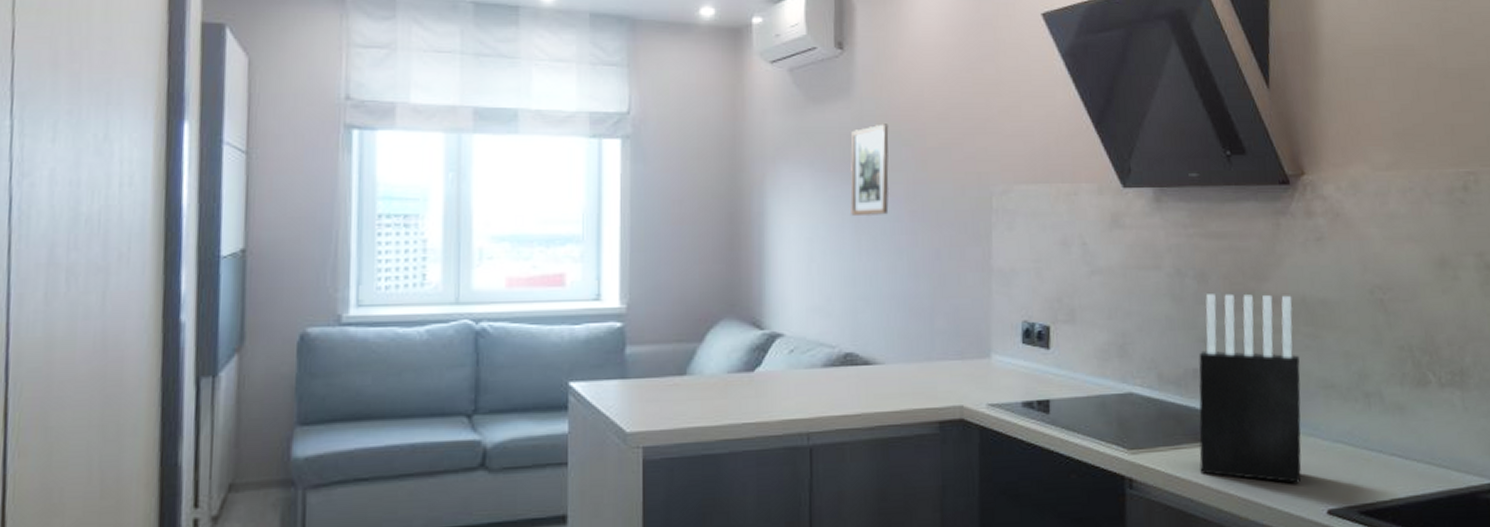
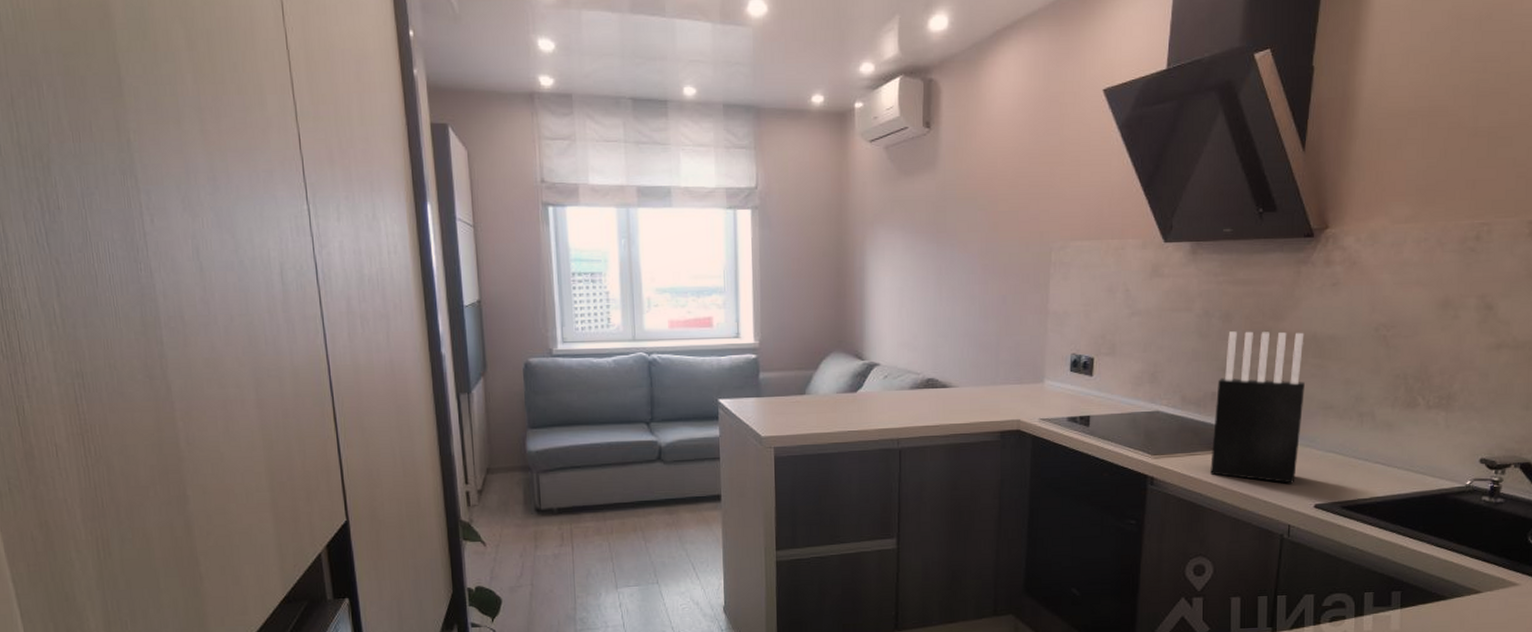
picture frame: present [850,124,890,217] -> none [934,191,967,270]

